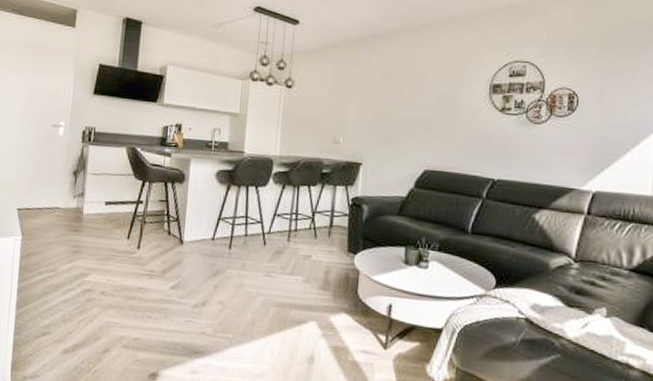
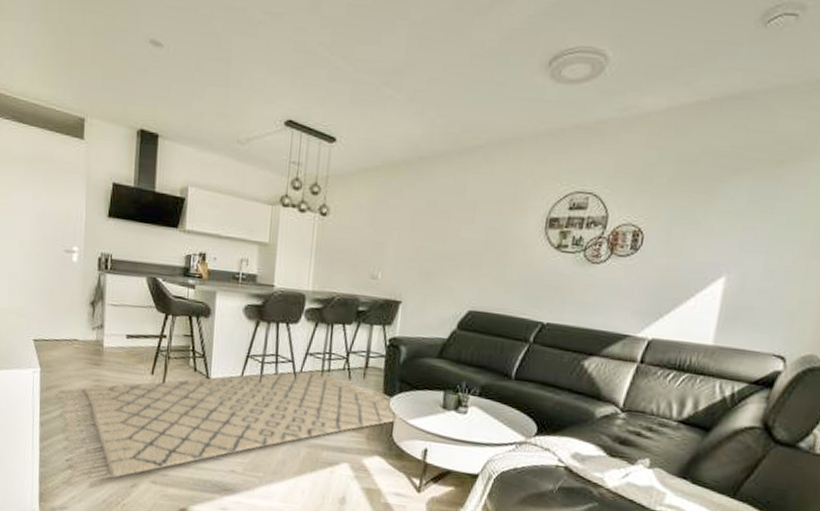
rug: none [33,231,361,355] -> present [54,371,396,488]

